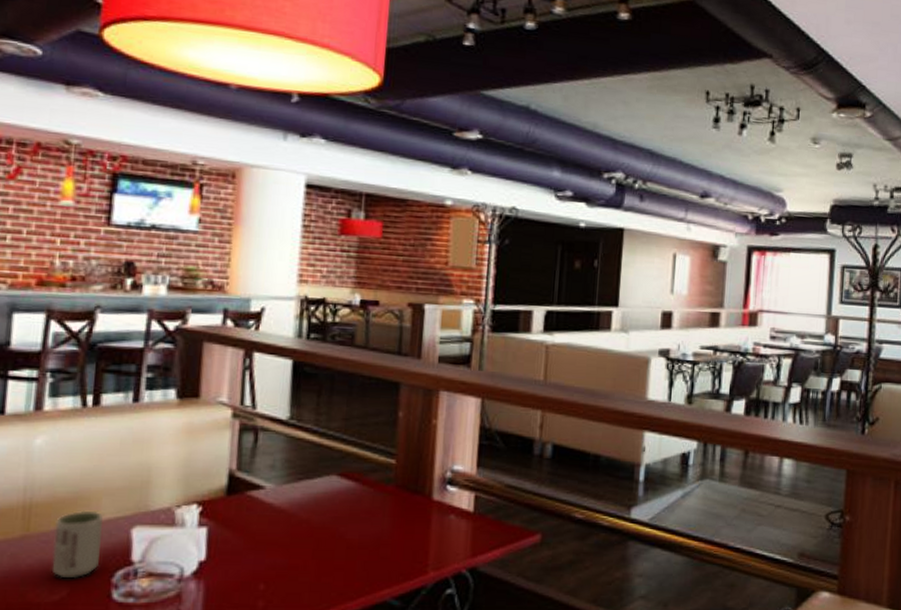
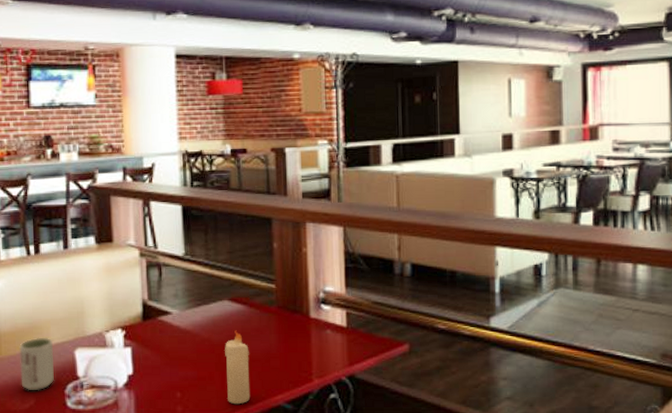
candle: none [321,511,356,600] -> present [225,330,251,405]

